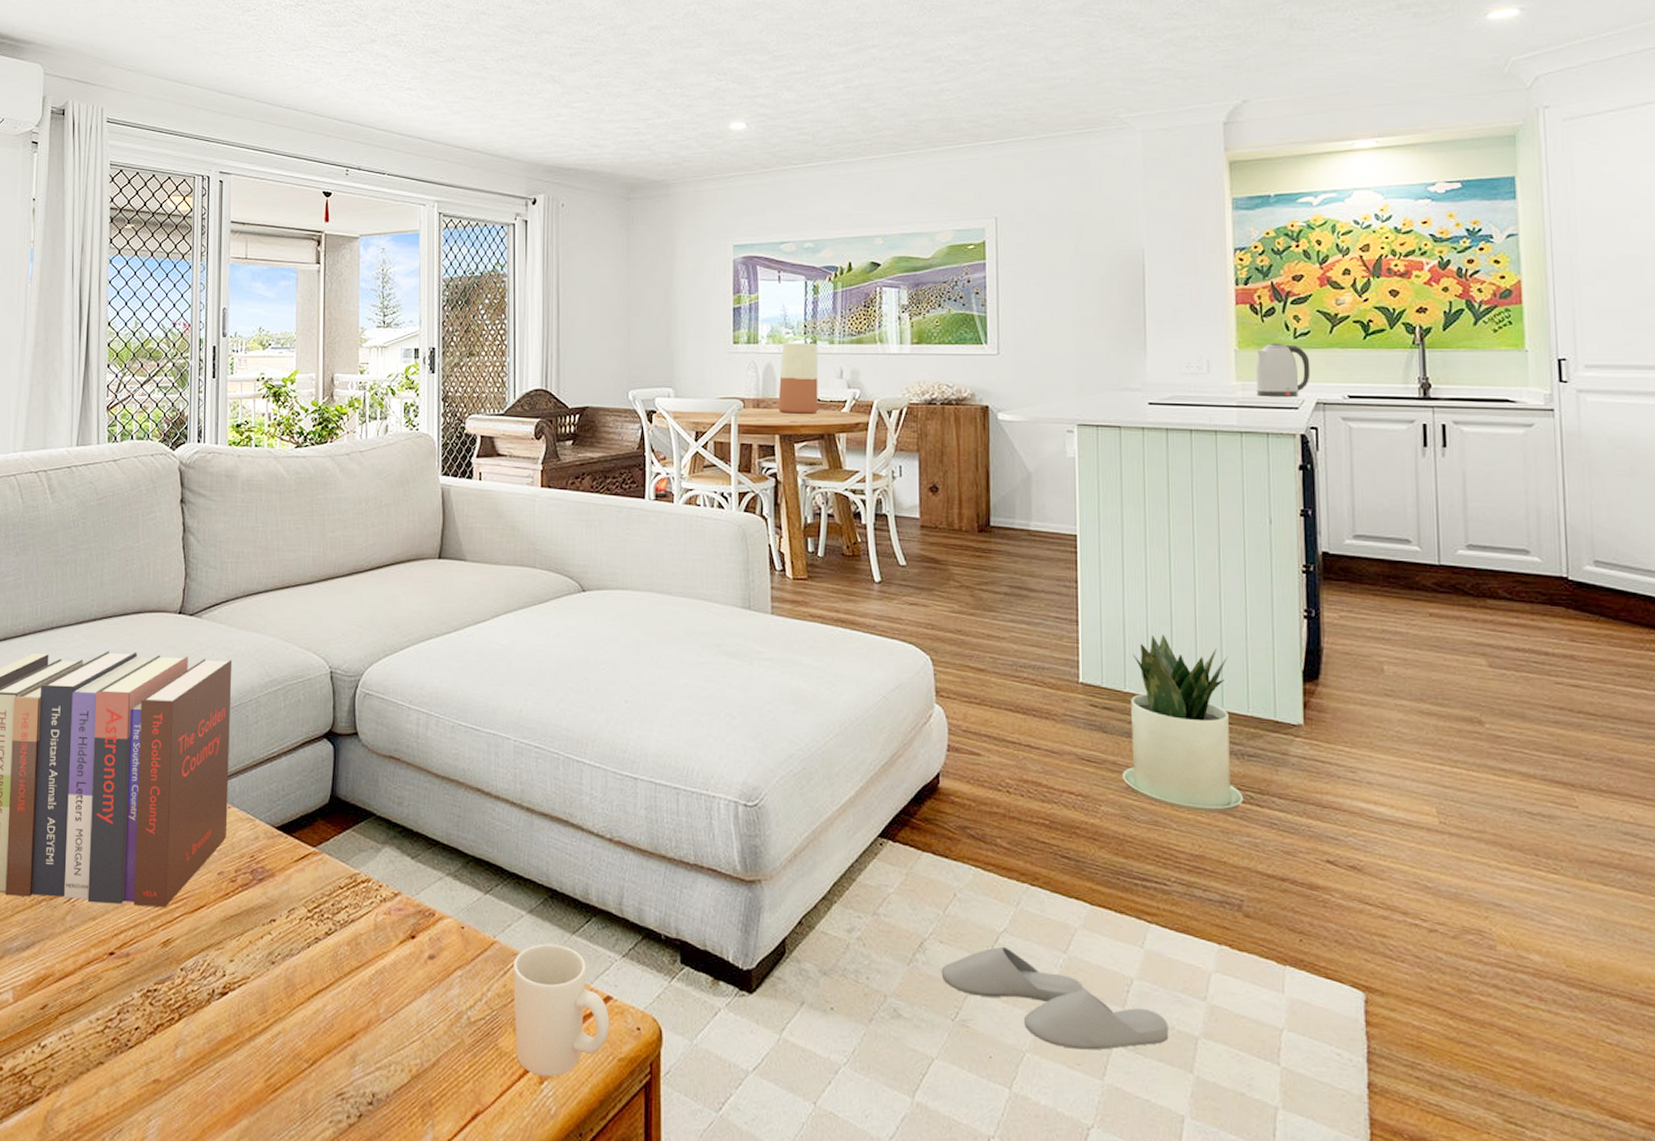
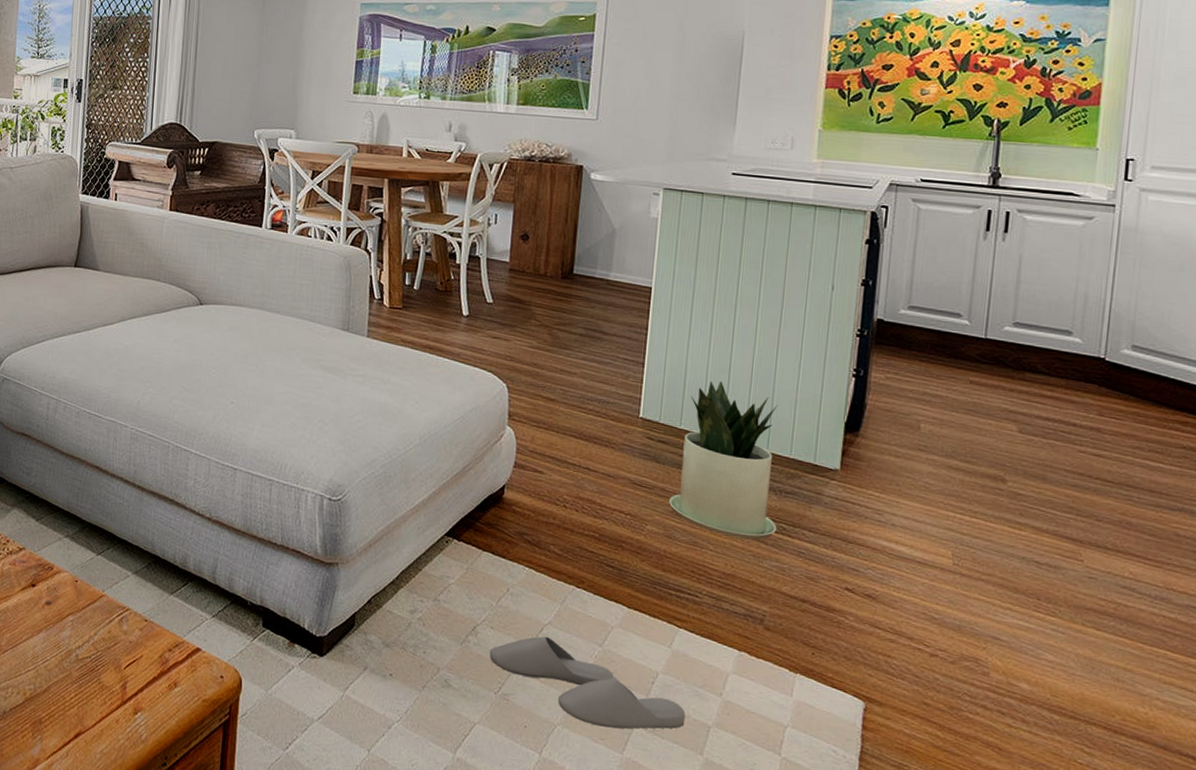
mug: present [512,943,609,1077] -> none [115,600,198,710]
vase: present [778,343,818,414] -> none [389,96,431,162]
kettle: present [1255,343,1311,396] -> none [834,126,889,177]

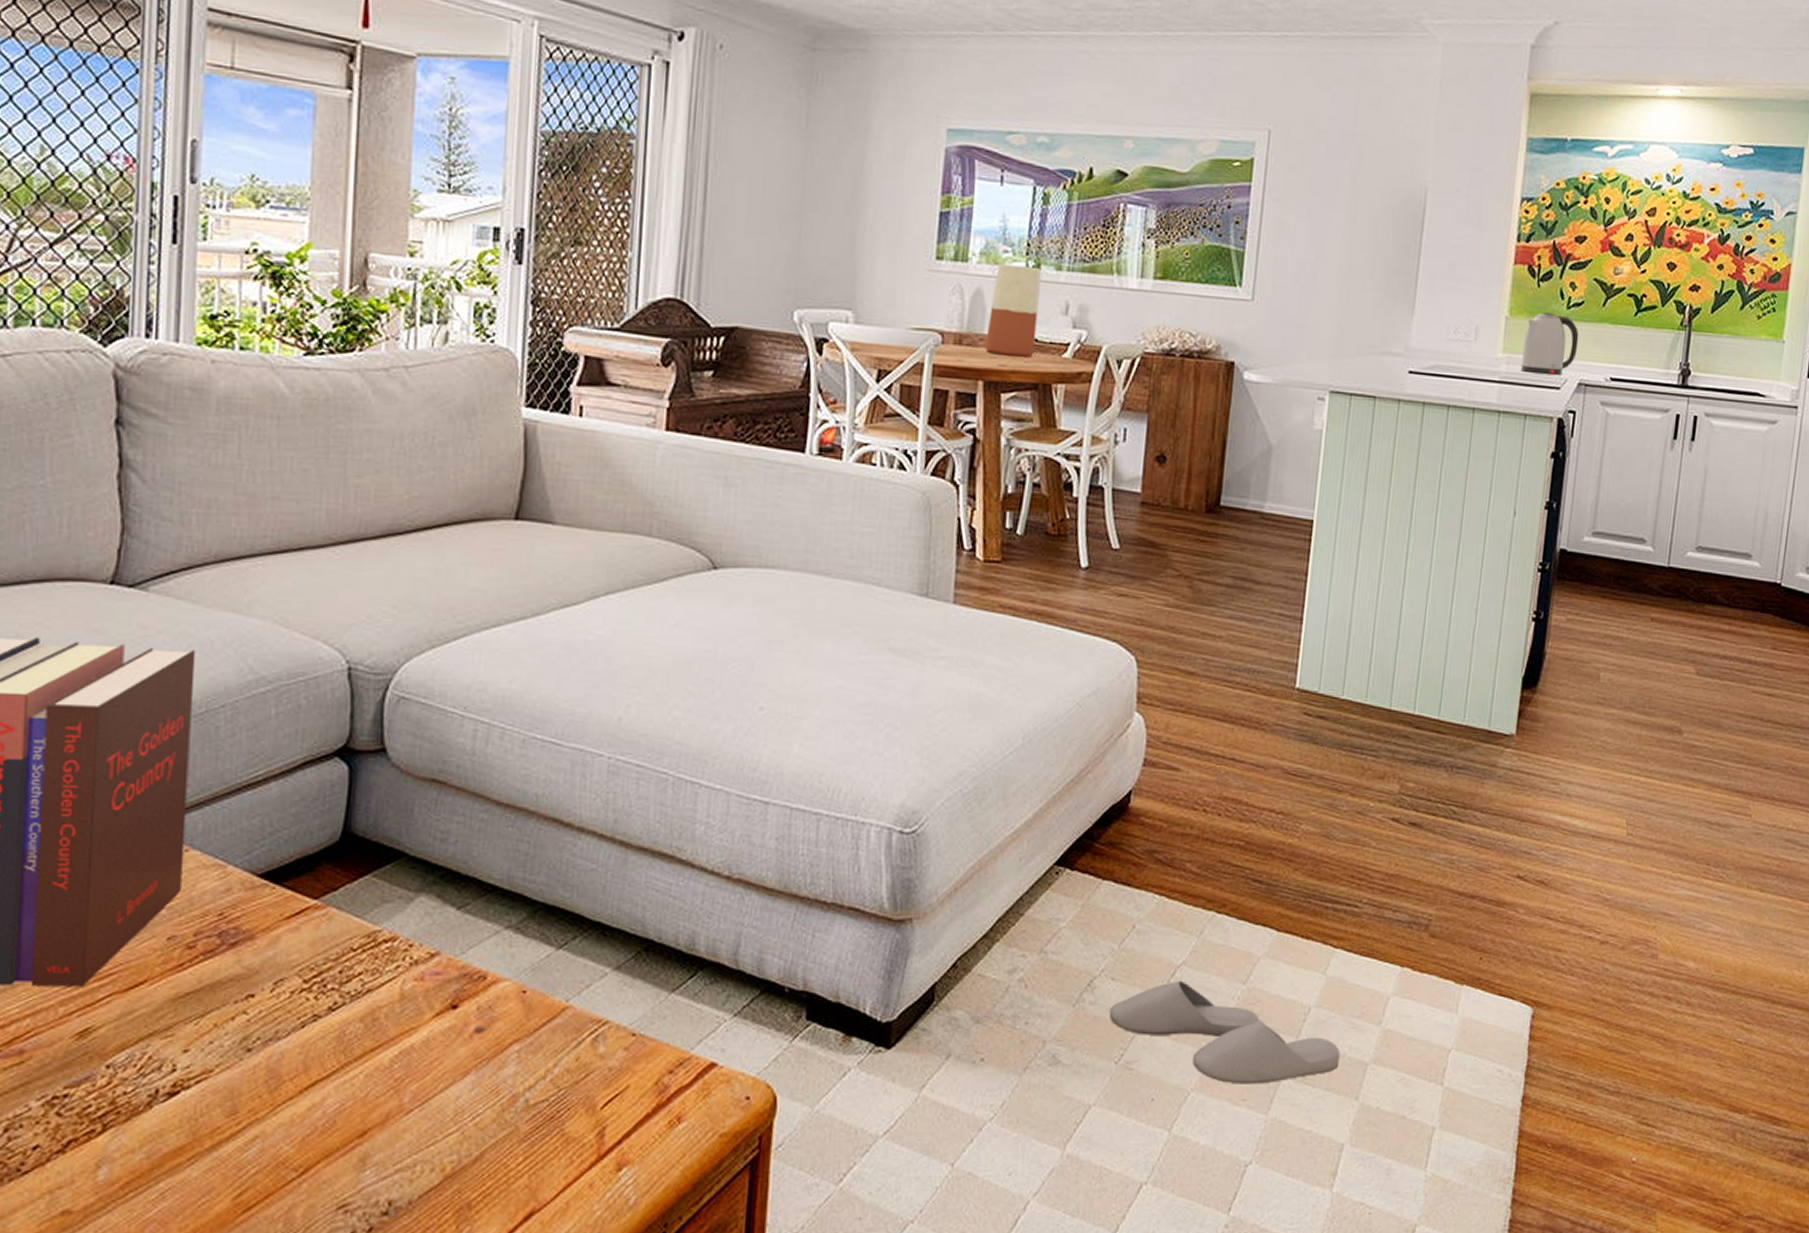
vase: none [389,96,431,162] -> present [985,263,1042,358]
planter: present [669,381,778,540] -> none [1328,636,1452,829]
kettle: none [834,126,889,177] -> present [1520,312,1579,375]

